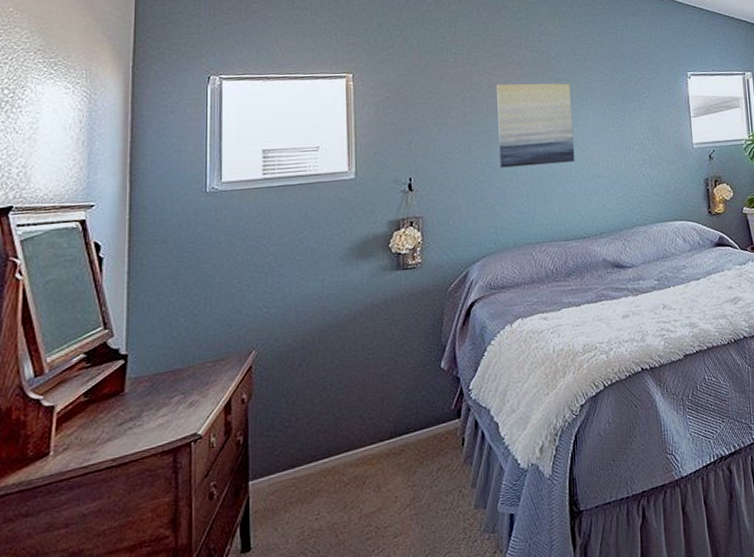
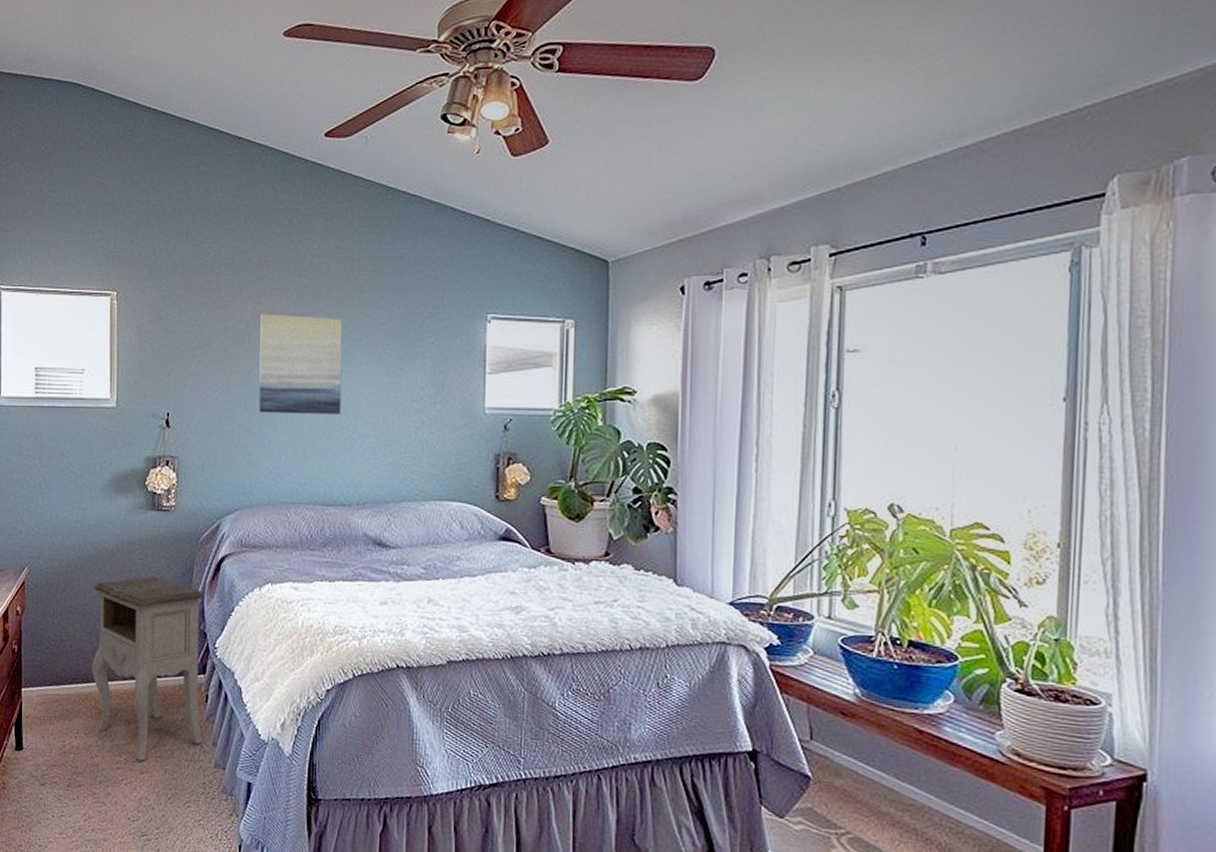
nightstand: none [334,333,461,525] -> present [92,576,204,761]

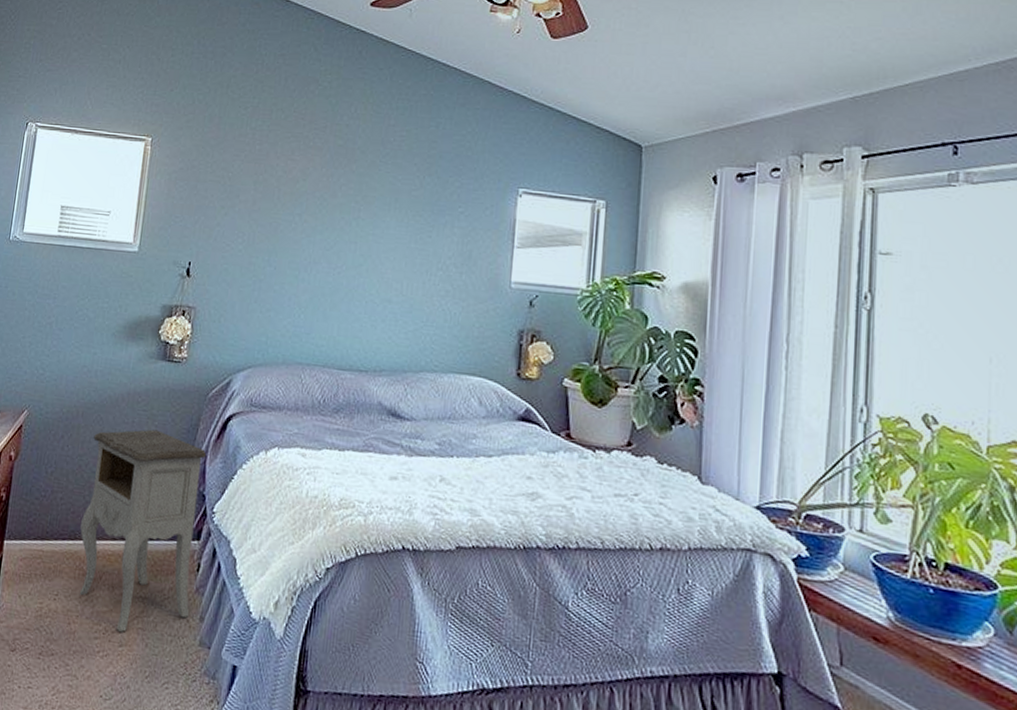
wall art: present [259,314,343,414] -> none [282,171,374,277]

